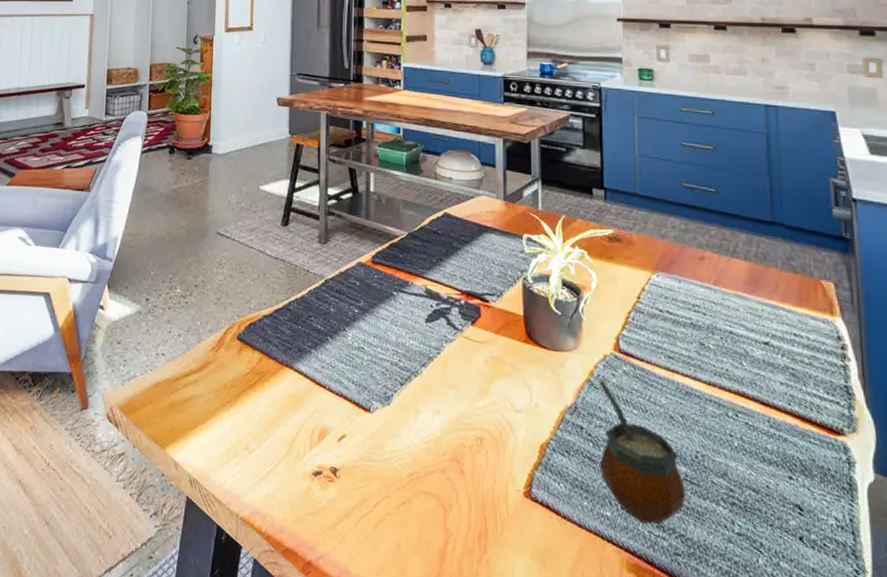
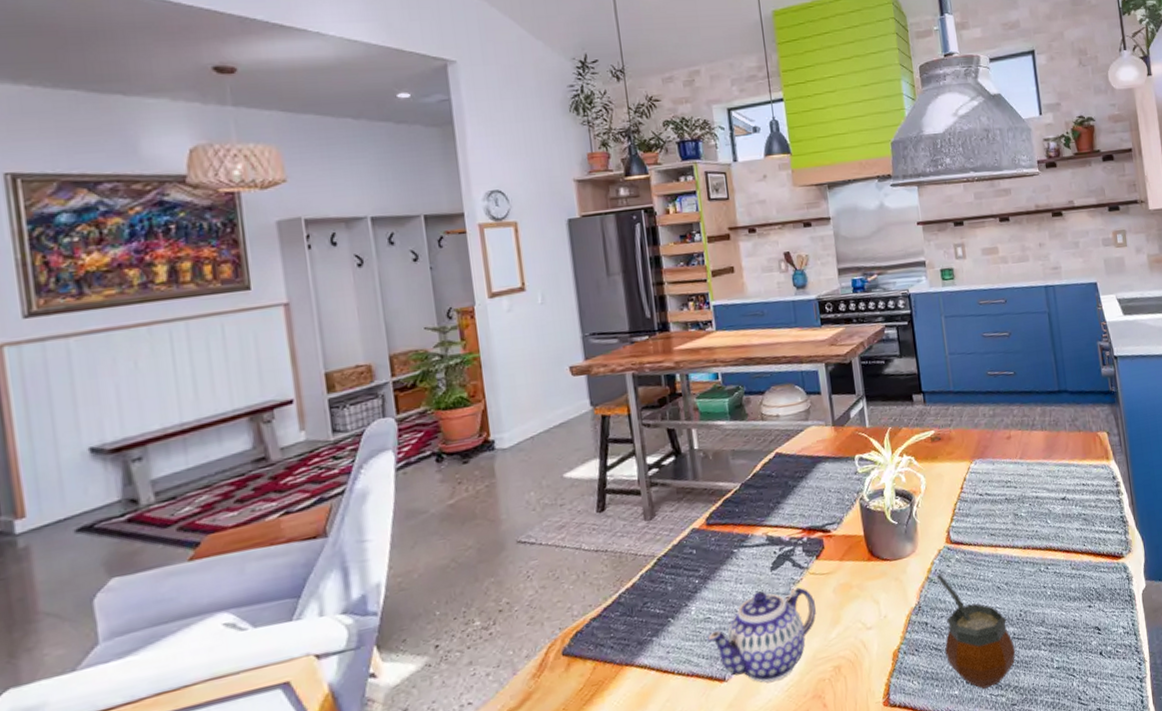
teapot: none [358,338,464,430] -> present [706,587,816,683]

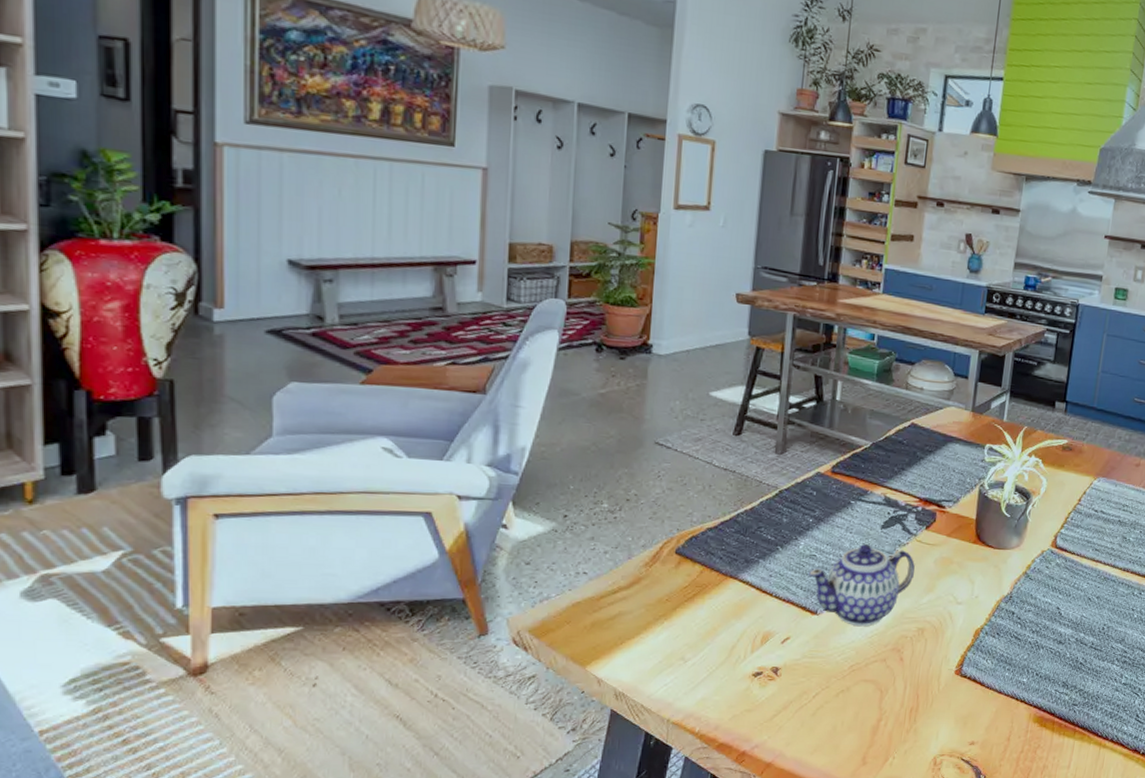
gourd: present [936,573,1016,689] -> none [1023,572,1090,684]

